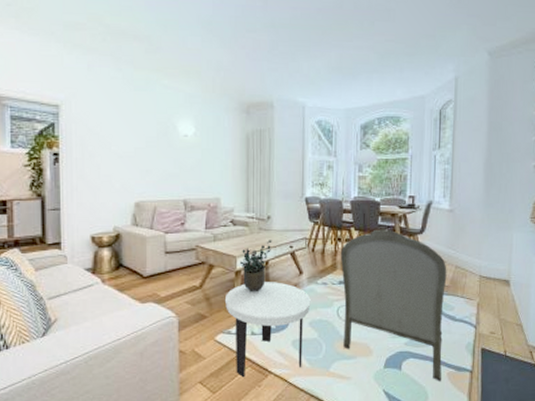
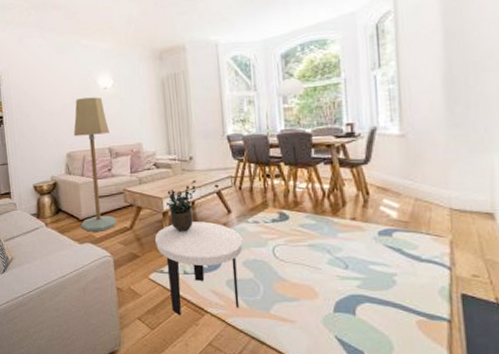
floor lamp: none [144,143,186,290] -> present [73,97,116,232]
armchair: present [340,229,447,381] -> none [270,161,409,330]

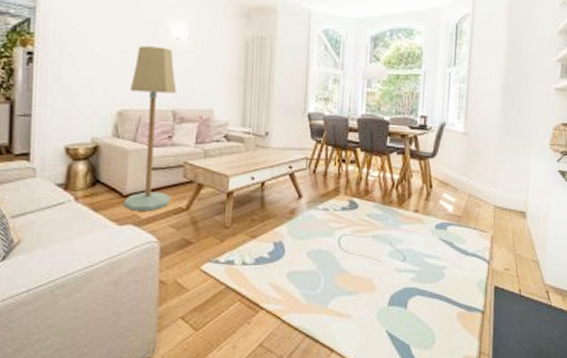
side table: present [154,221,243,316] -> none [213,205,310,314]
potted plant: present [167,180,197,233] -> none [233,158,270,217]

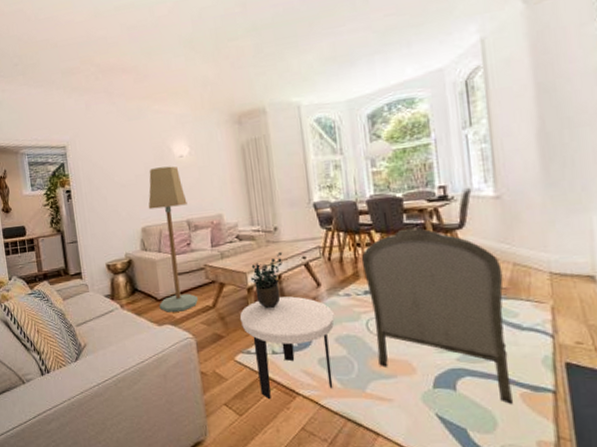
side table: none [213,205,310,314] -> present [239,296,335,400]
potted plant: none [233,158,270,217] -> present [251,252,283,309]
armchair: none [344,151,460,322] -> present [361,227,513,404]

